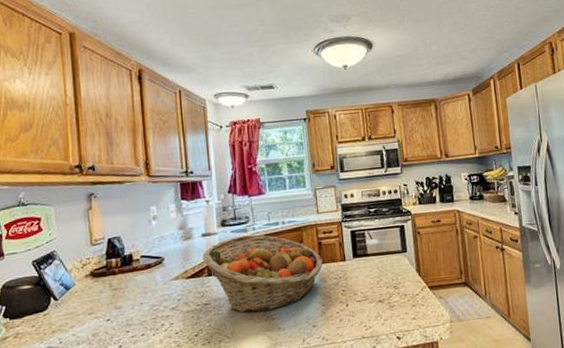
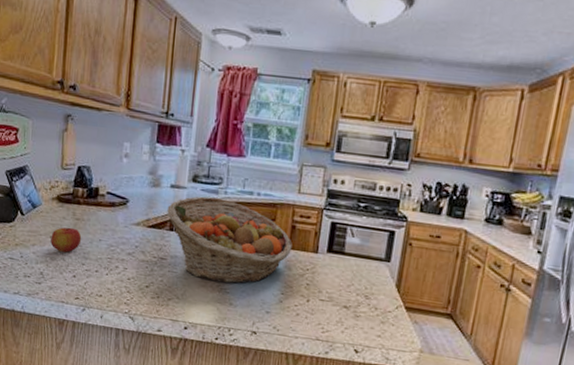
apple: none [90,298,123,326] -> present [50,227,82,253]

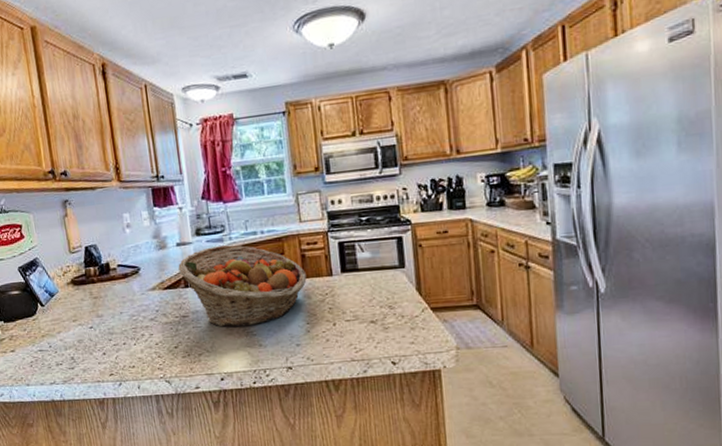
apple: present [50,227,82,253] -> none [74,307,104,333]

